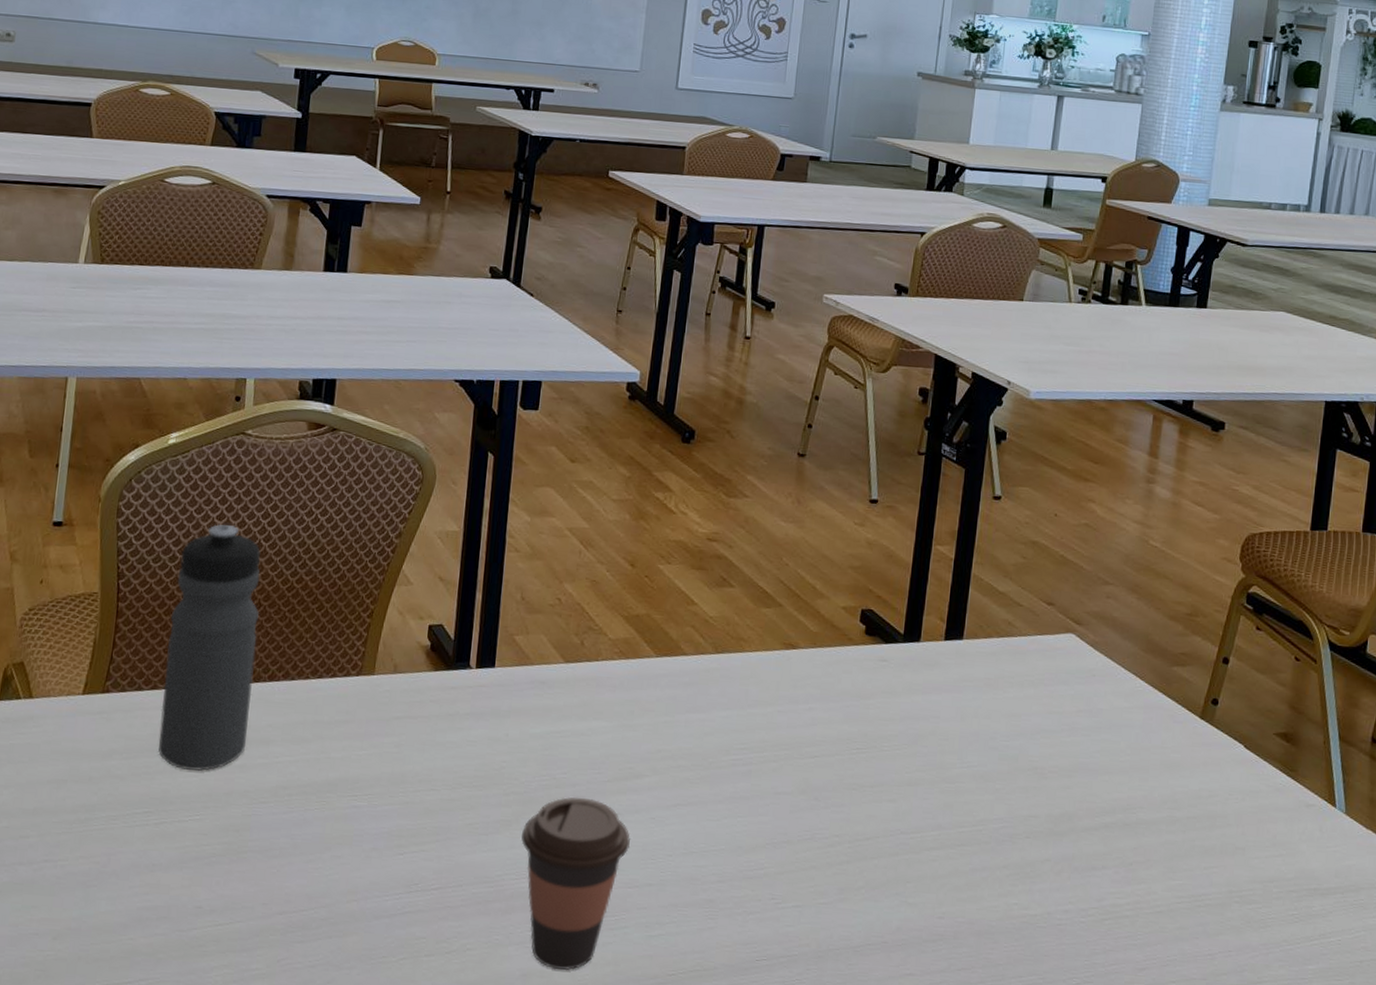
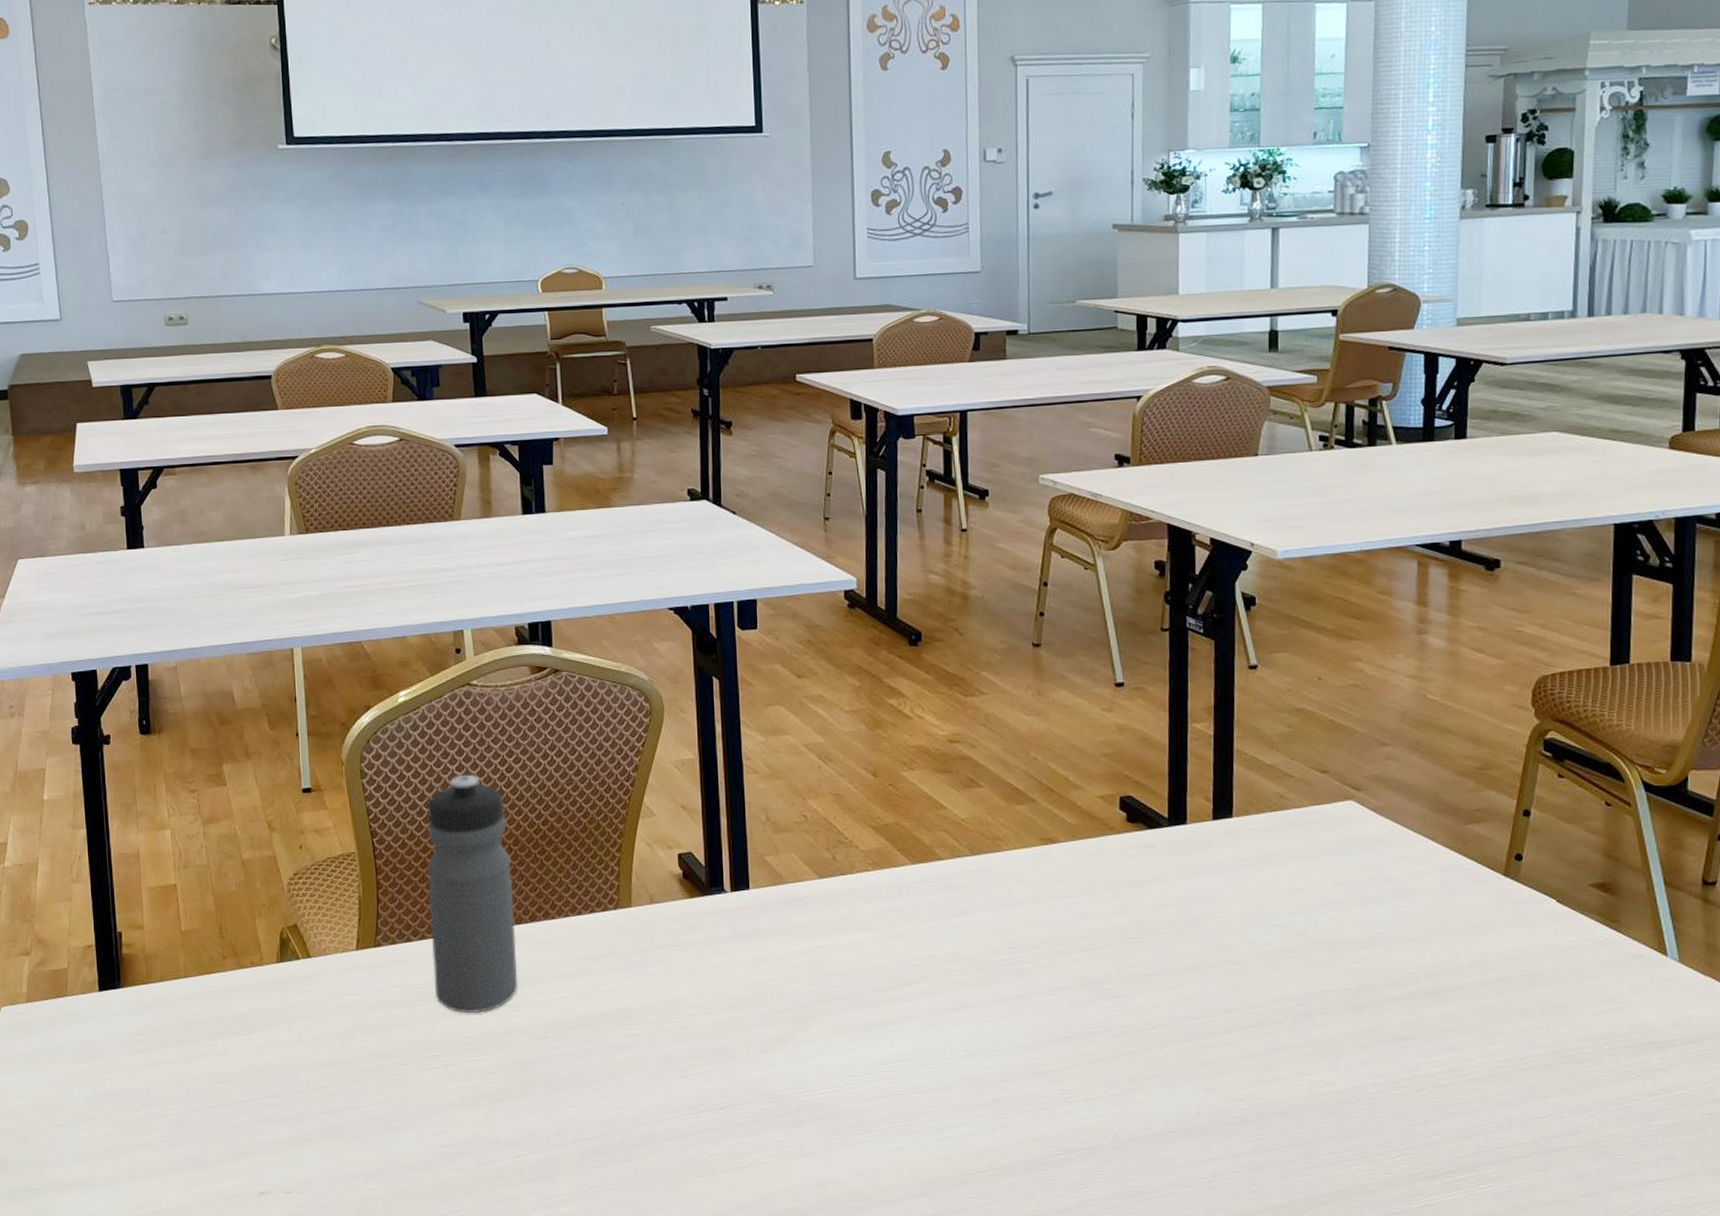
coffee cup: present [521,797,630,971] -> none [799,1009,909,1178]

